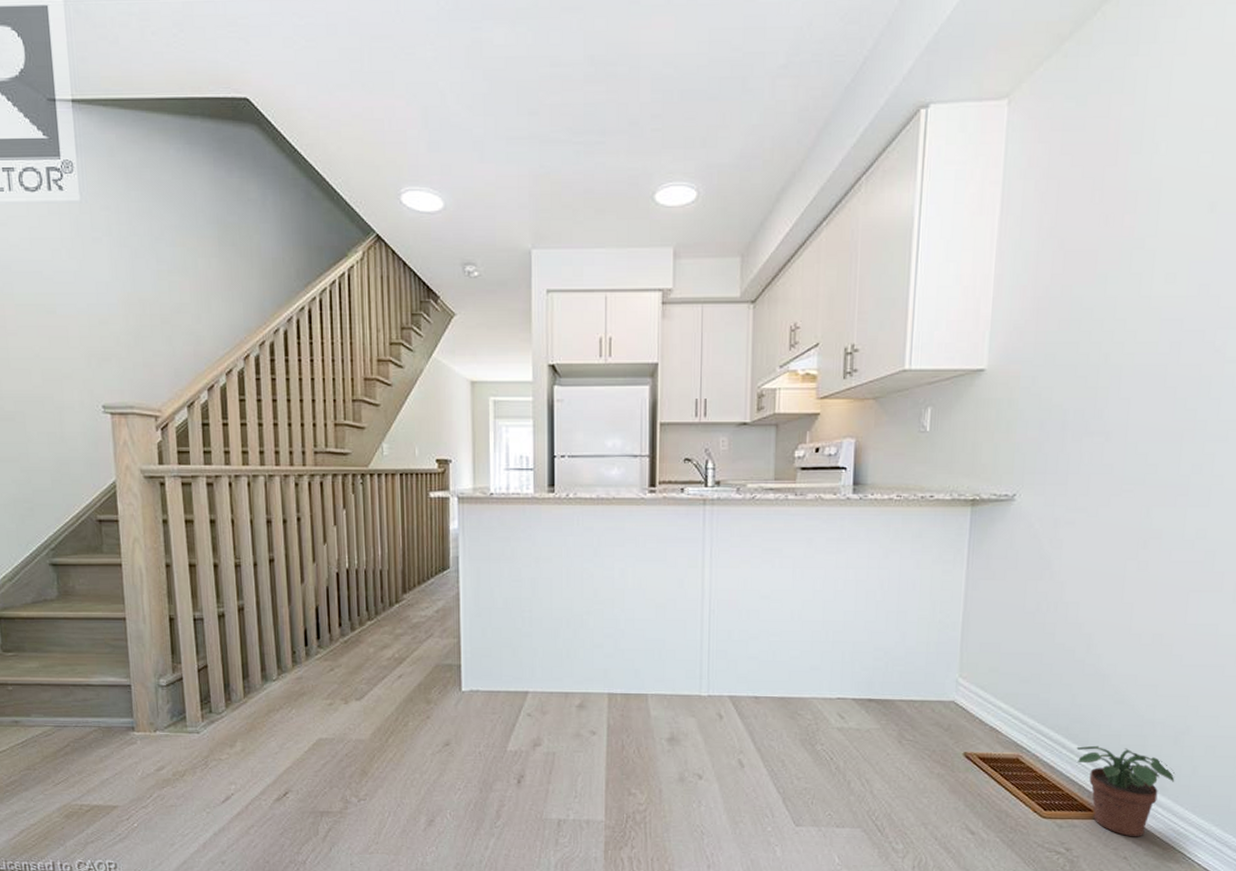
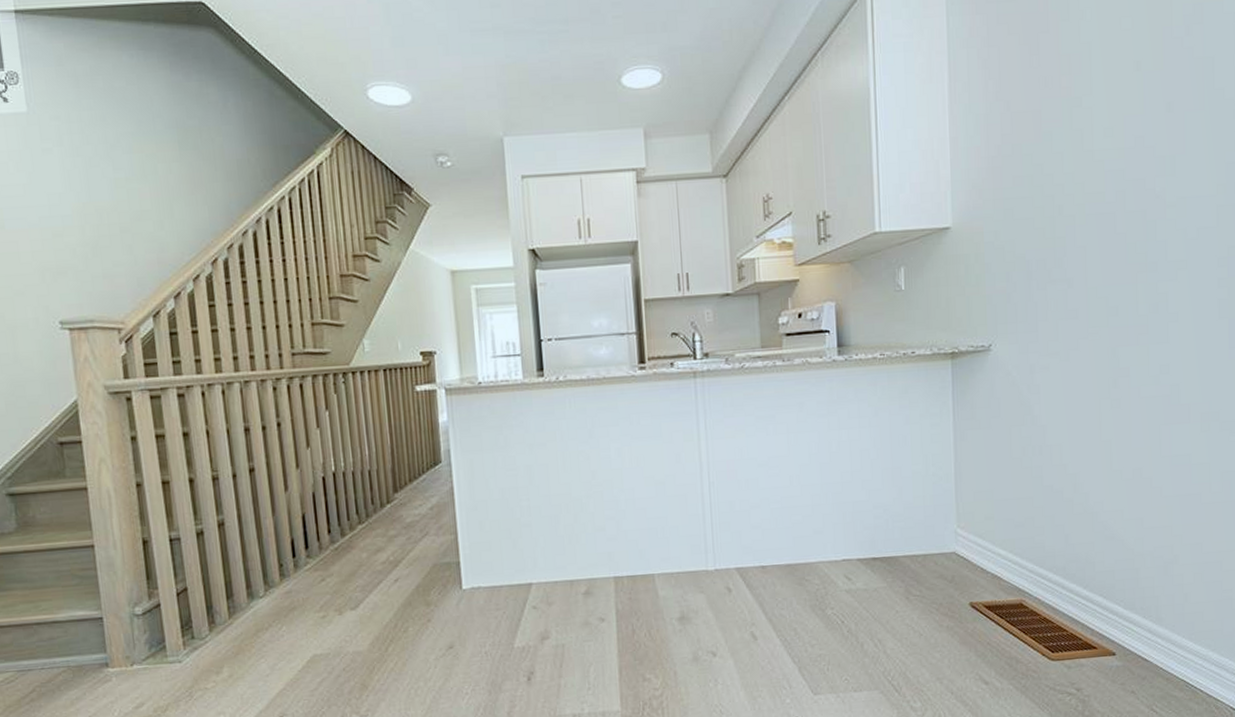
potted plant: present [1076,745,1176,837] -> none [1075,582,1170,671]

